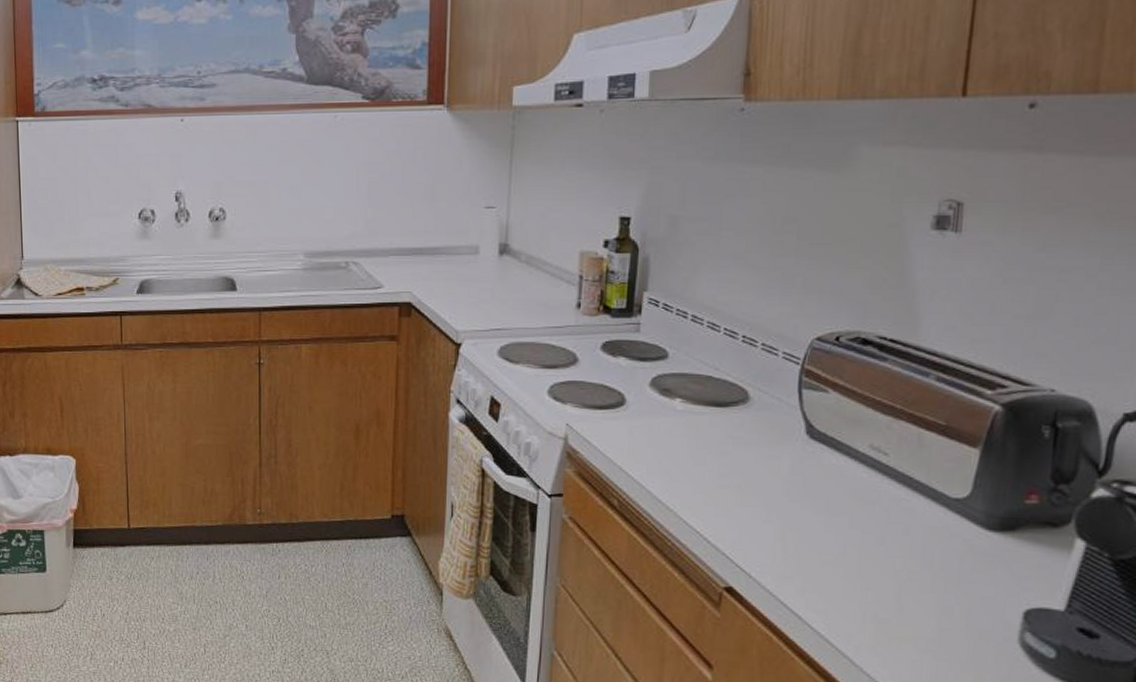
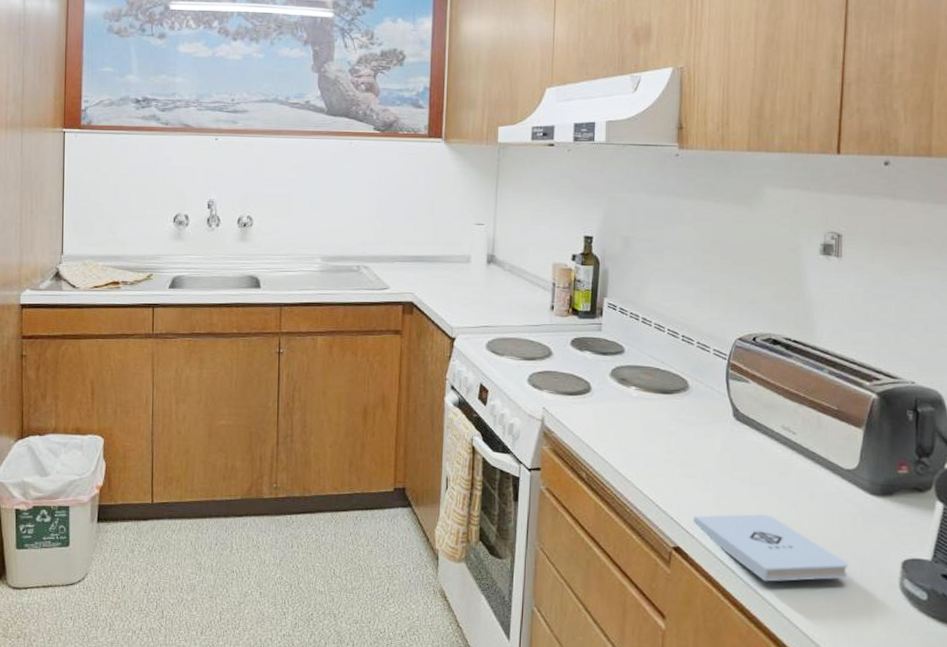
notepad: none [751,550,951,631] -> present [694,514,848,582]

